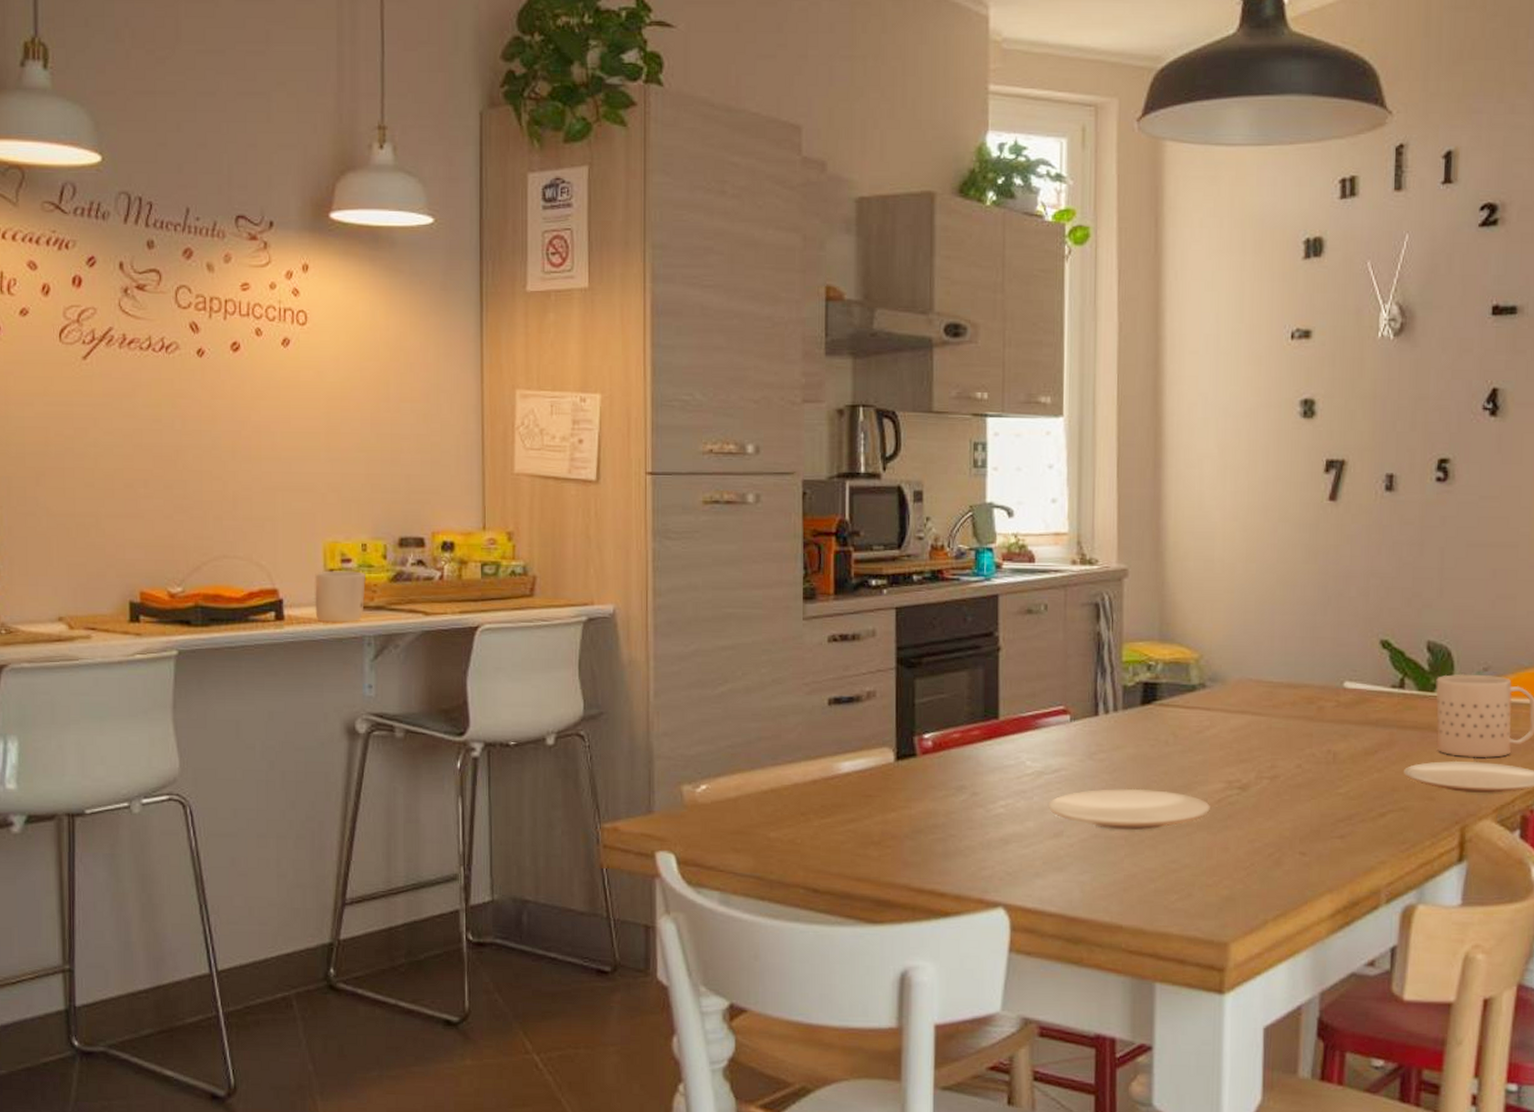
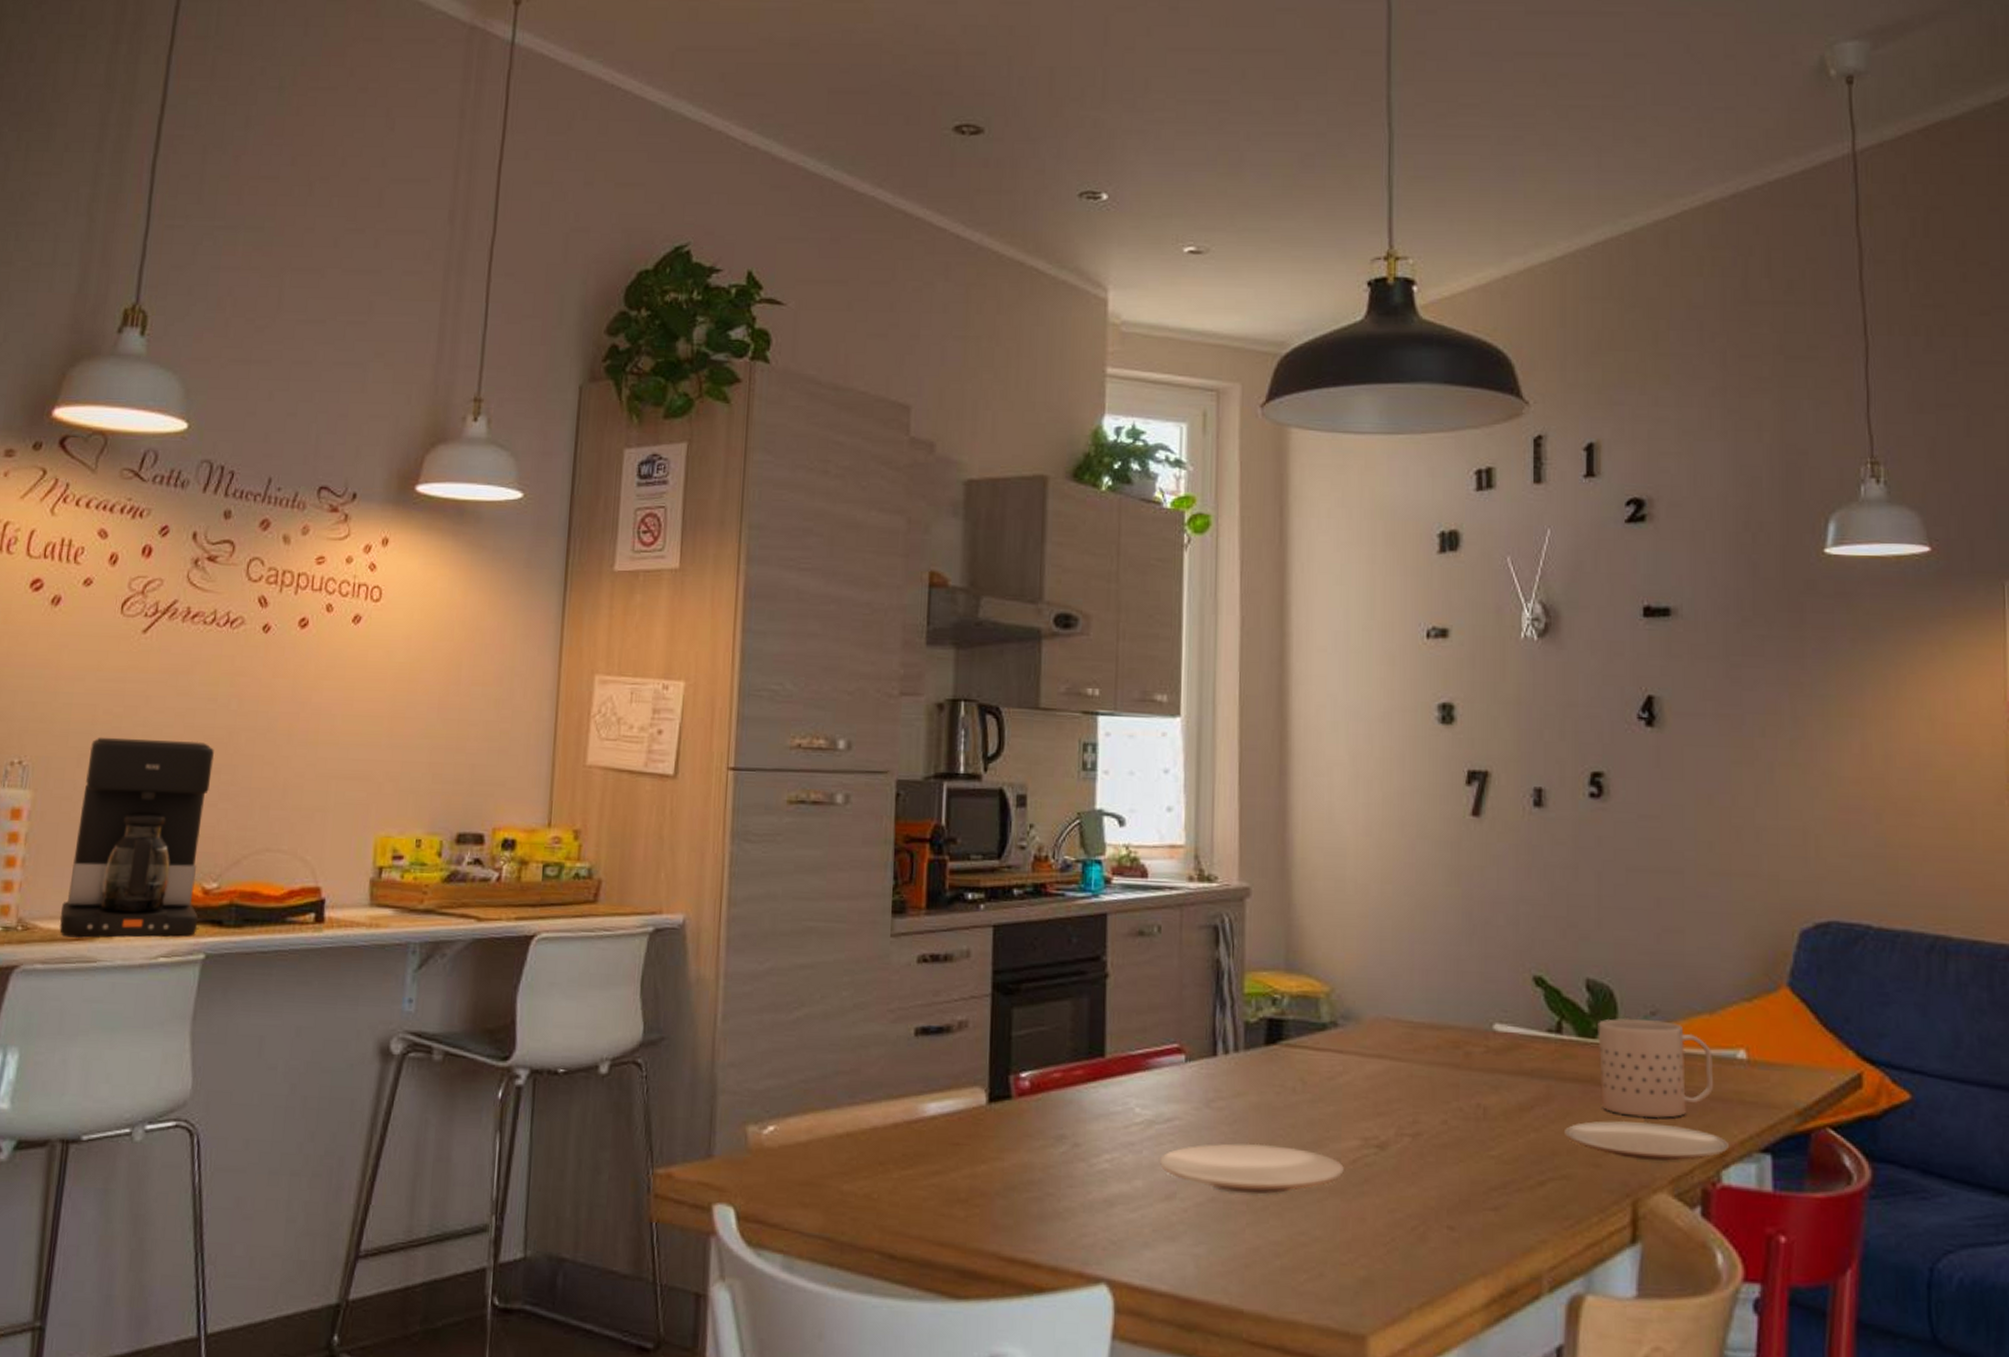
coffee maker: none [39,457,167,639] -> present [59,737,214,938]
mug: present [315,571,366,623] -> none [358,868,417,928]

